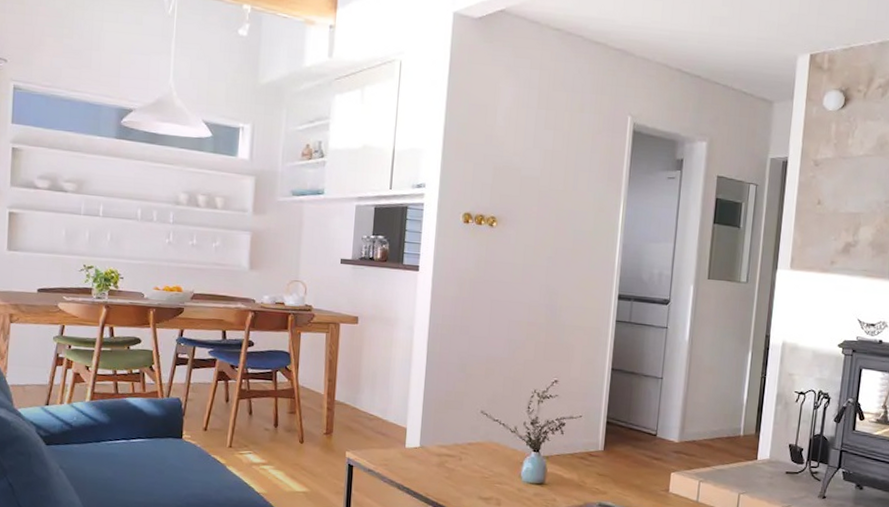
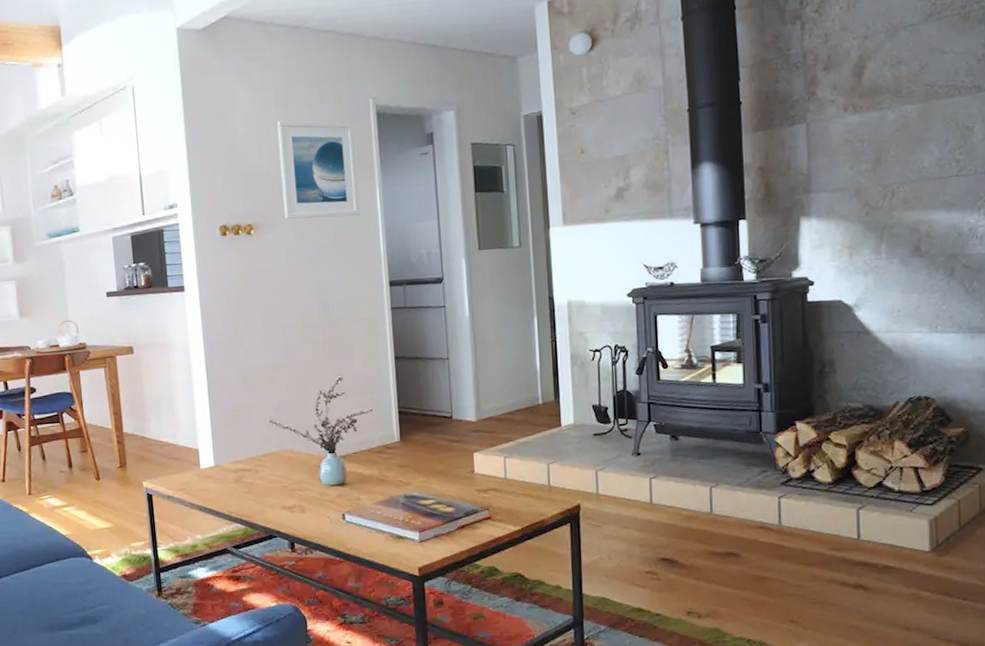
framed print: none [528,121,609,227] -> present [277,120,359,220]

